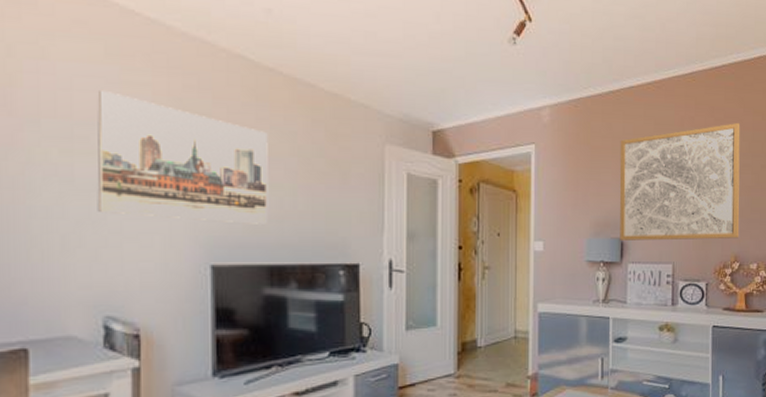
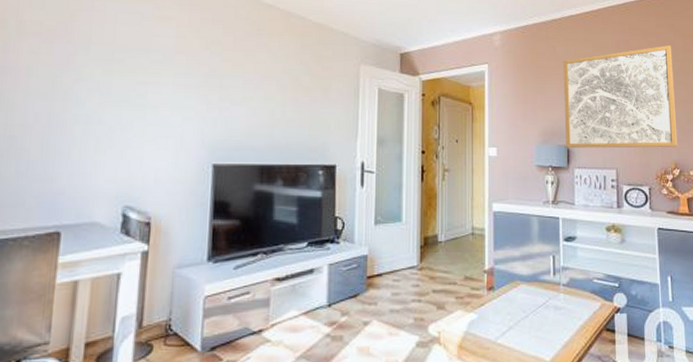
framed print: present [97,89,268,224] -> none [126,23,265,130]

